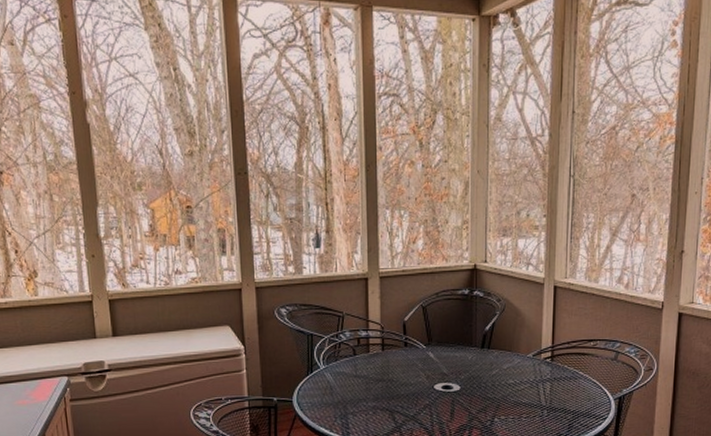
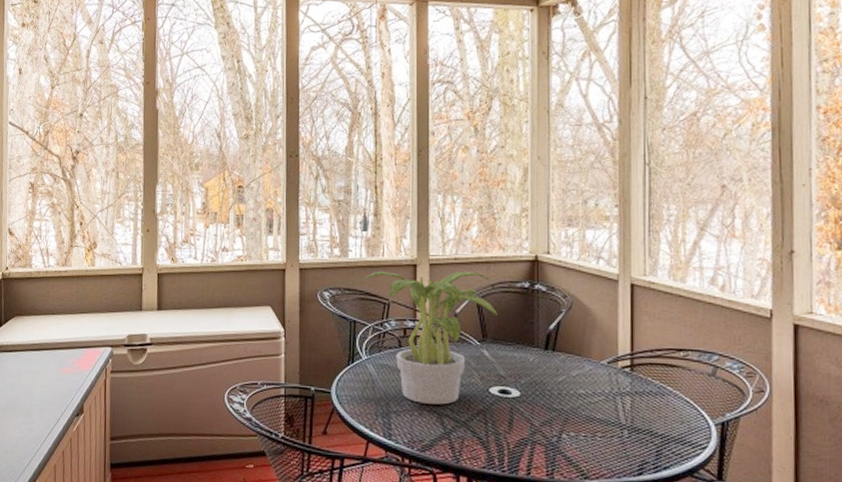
potted plant: none [319,282,441,404] -> present [364,270,498,405]

